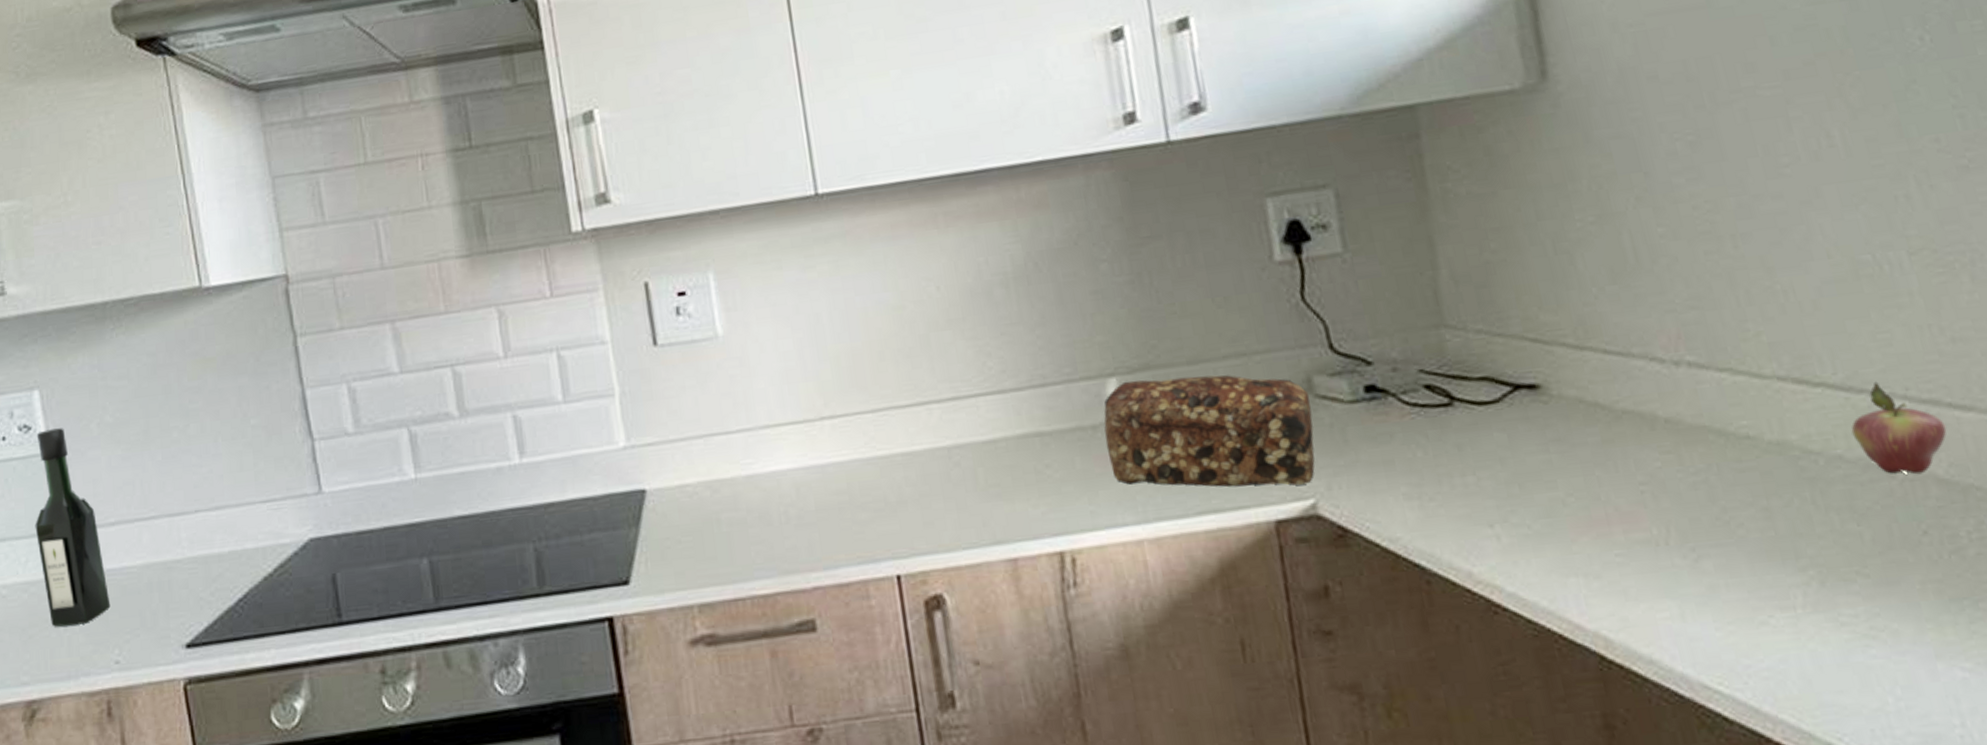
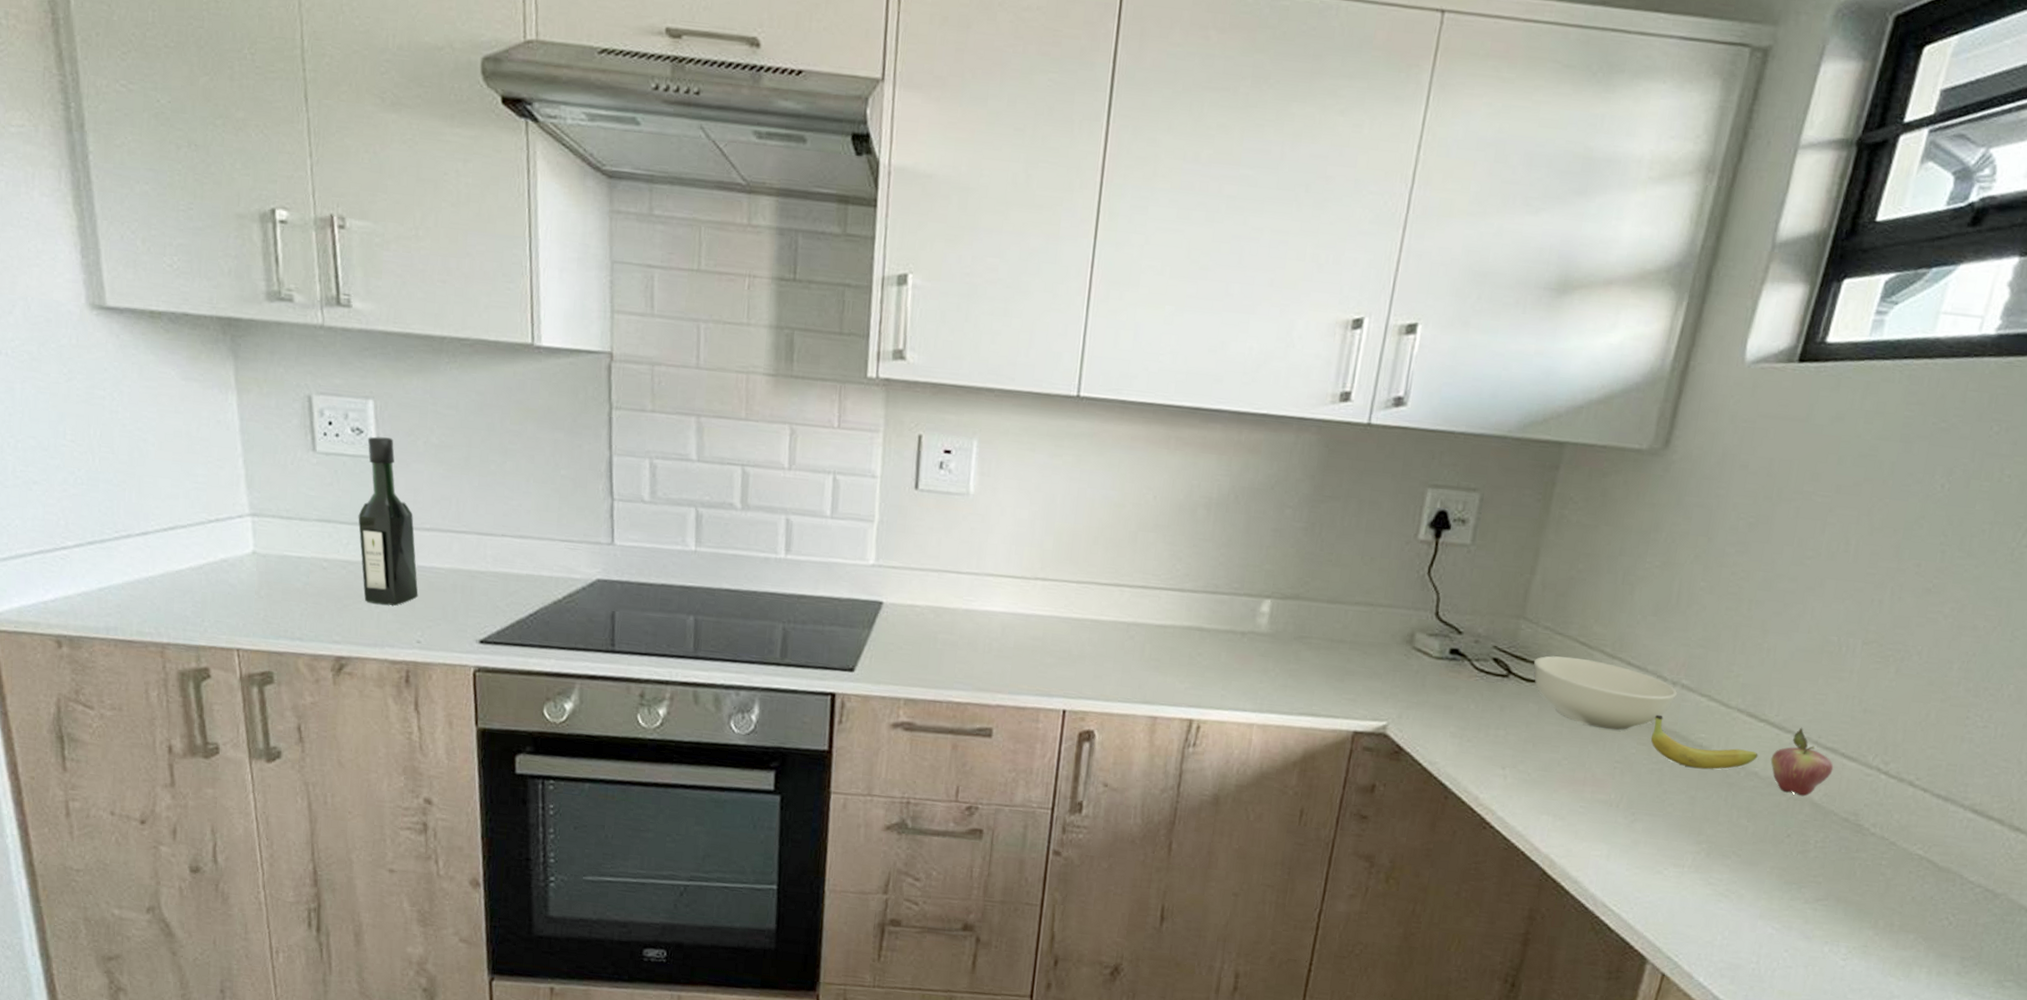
bread loaf: present [1103,375,1315,487] -> none [1246,604,1409,710]
bowl: none [1478,357,1687,444] -> present [1533,655,1678,730]
fruit: none [1668,408,1833,469] -> present [1650,714,1758,770]

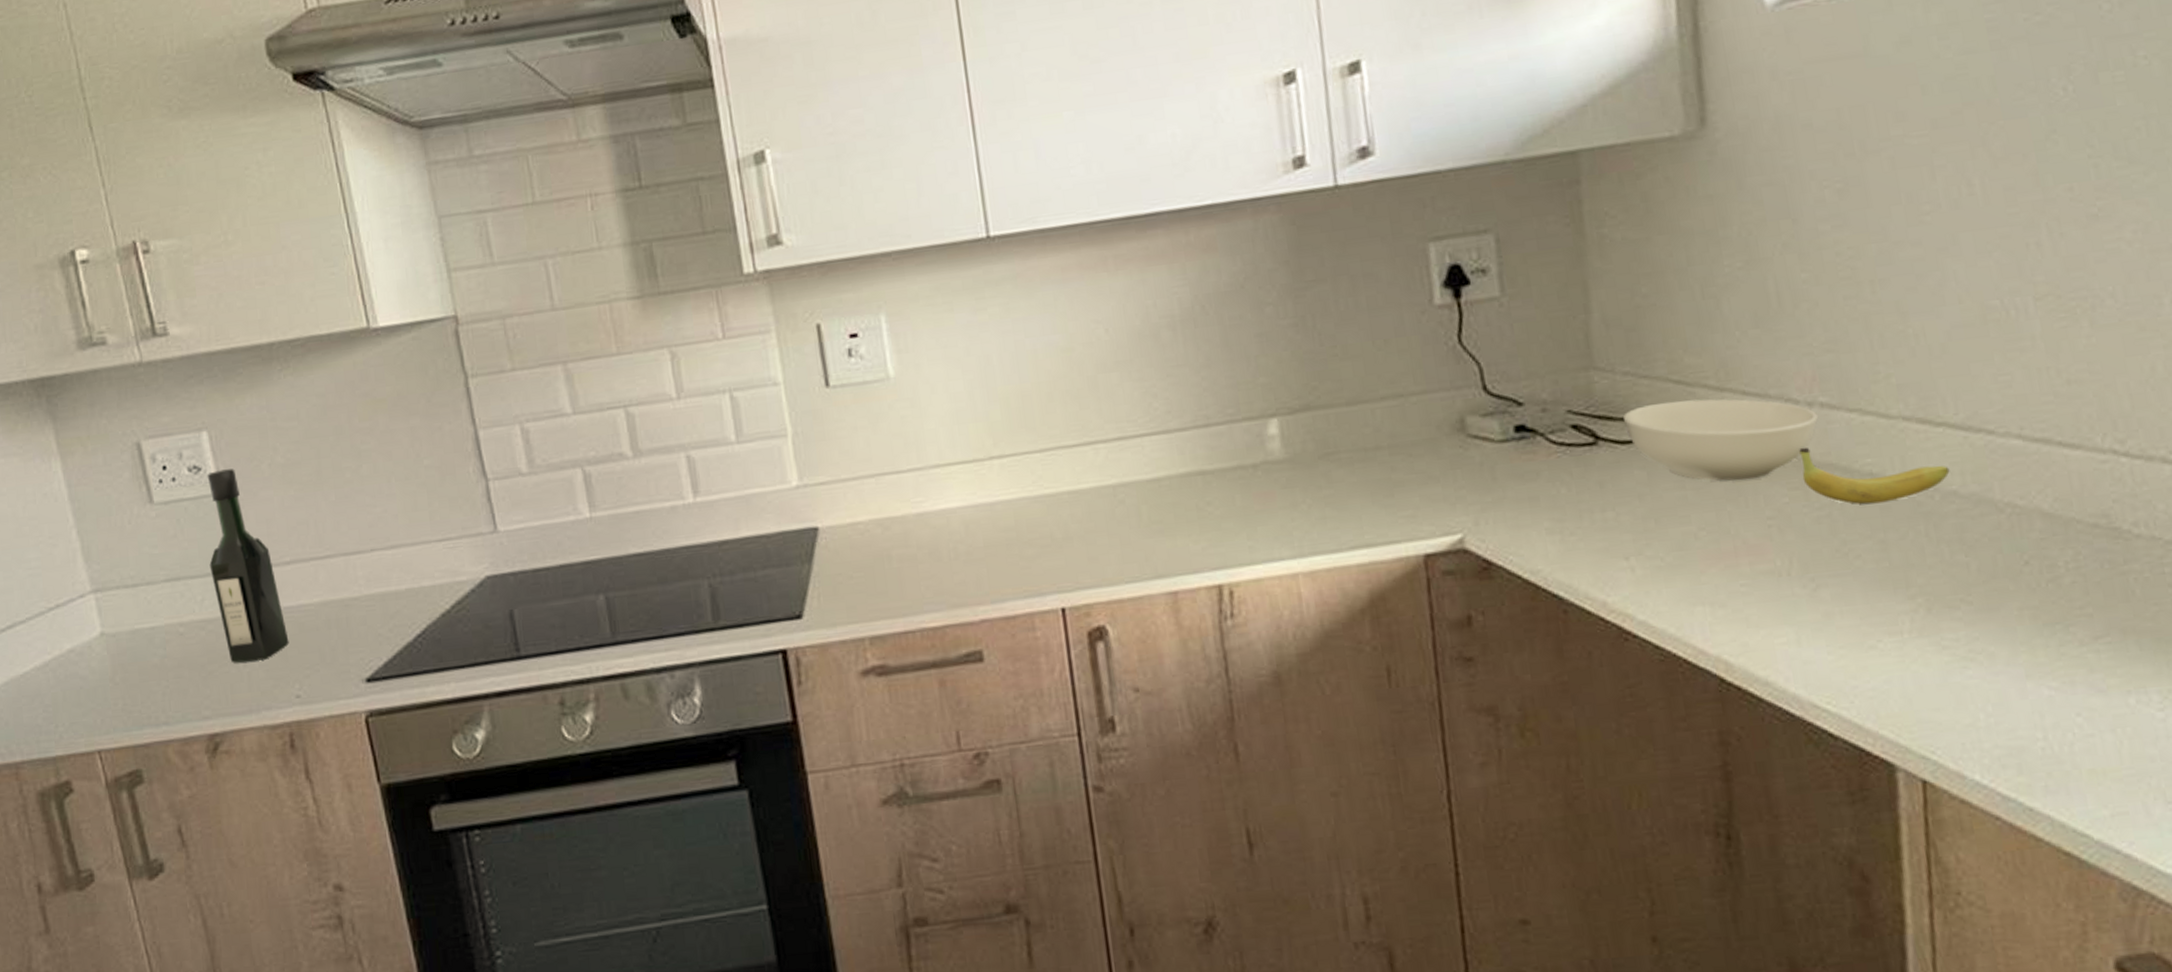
fruit: present [1770,727,1834,797] -> none [1967,421,2055,509]

